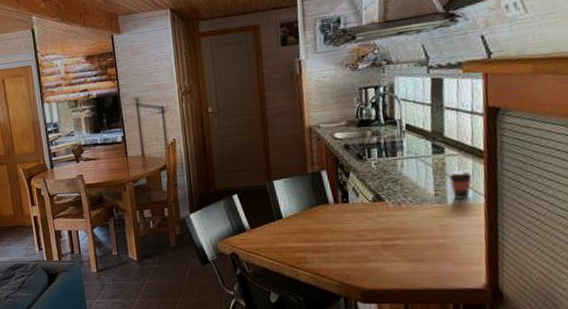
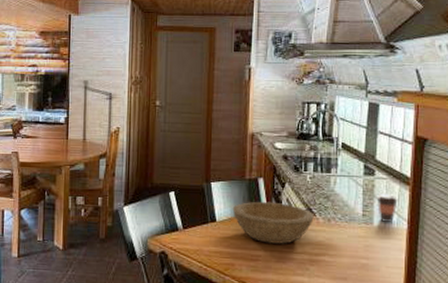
bowl: none [297,192,383,234] -> present [232,201,314,244]

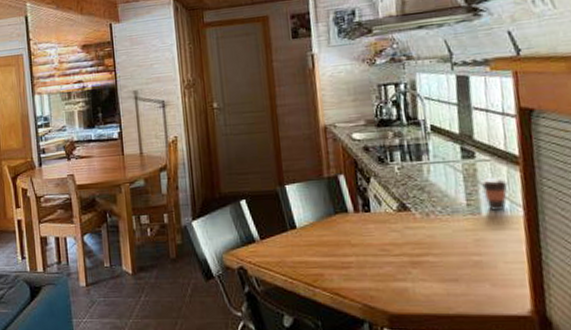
bowl: present [232,201,314,244] -> none [313,200,409,248]

